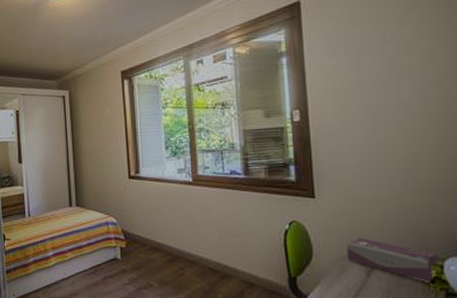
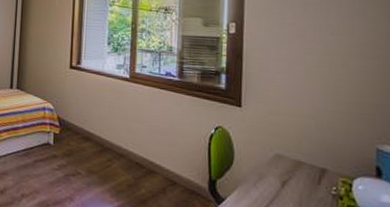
tissue box: present [346,237,439,284] -> none [265,148,349,200]

